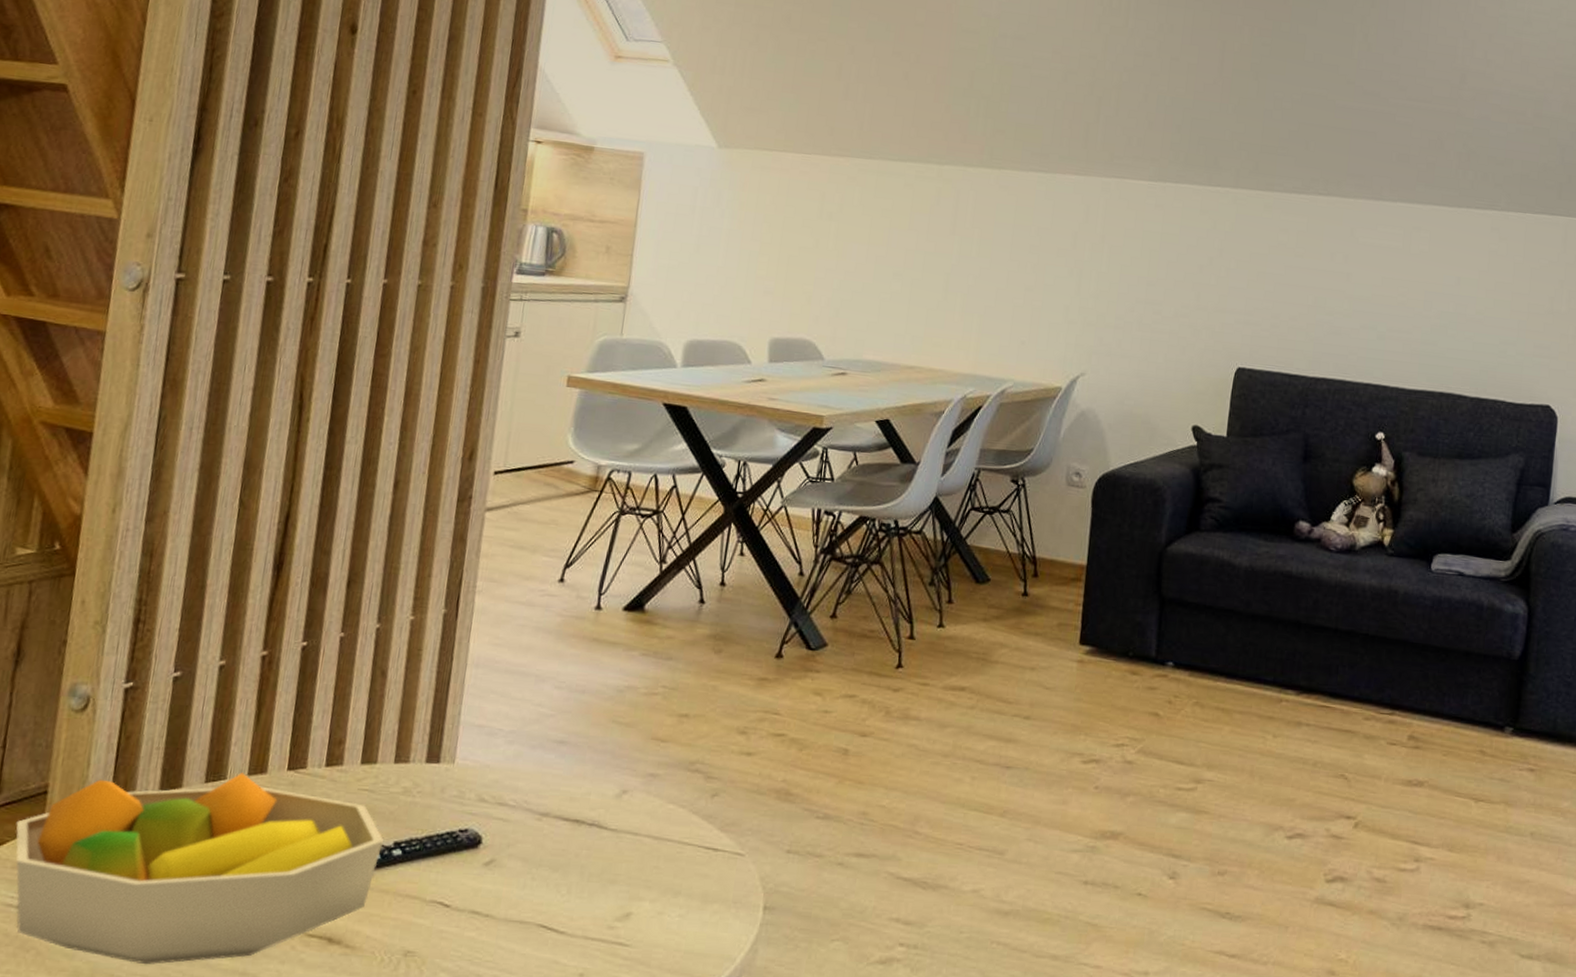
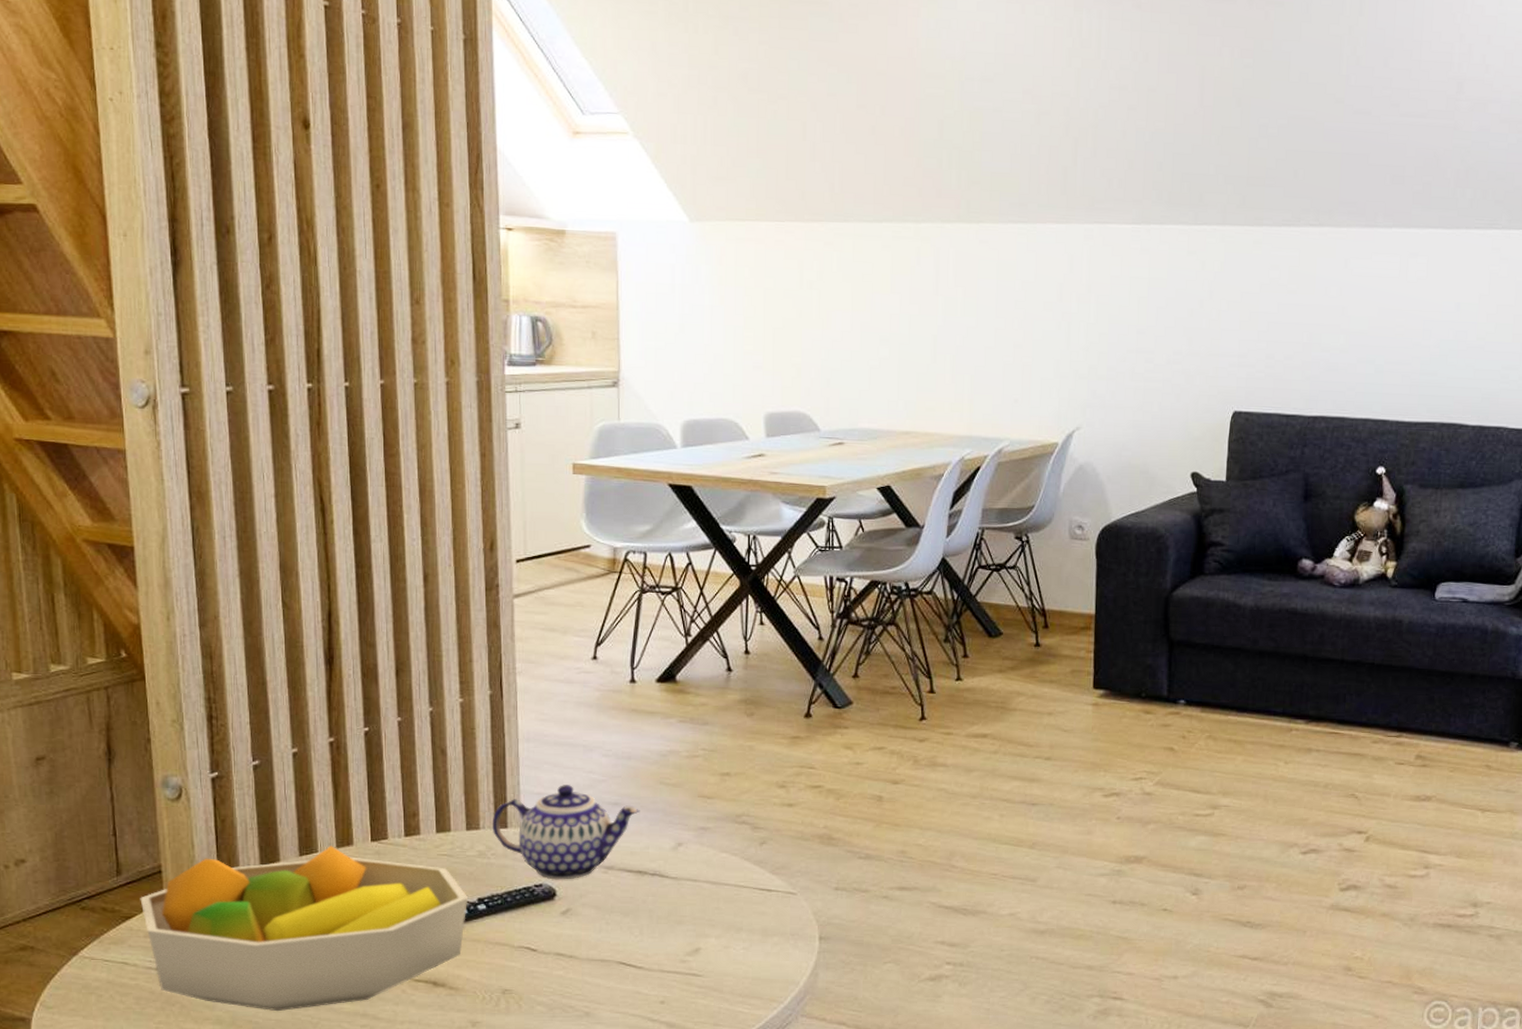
teapot: none [422,717,587,826] -> present [492,785,640,880]

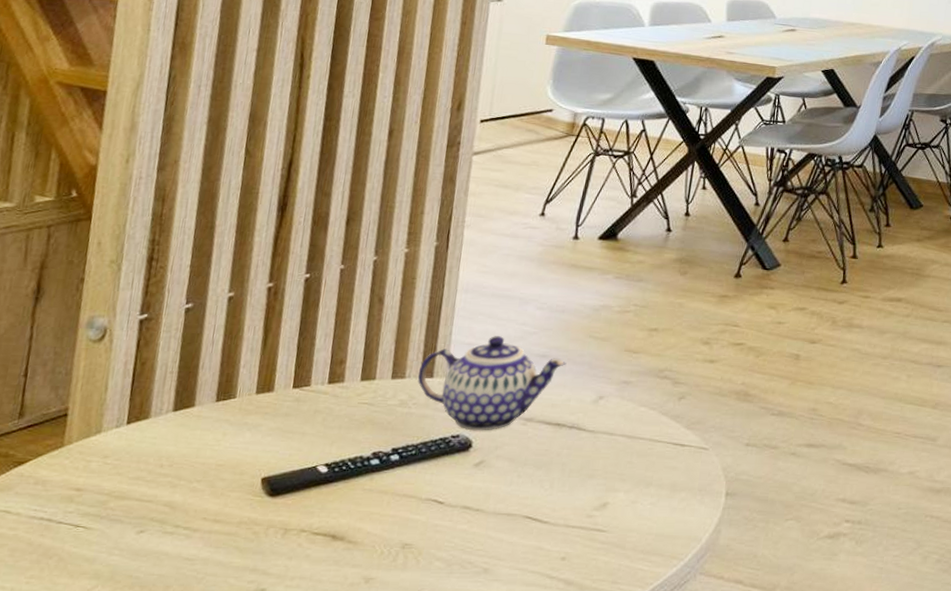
fruit bowl: present [140,846,469,1011] -> none [38,392,383,565]

